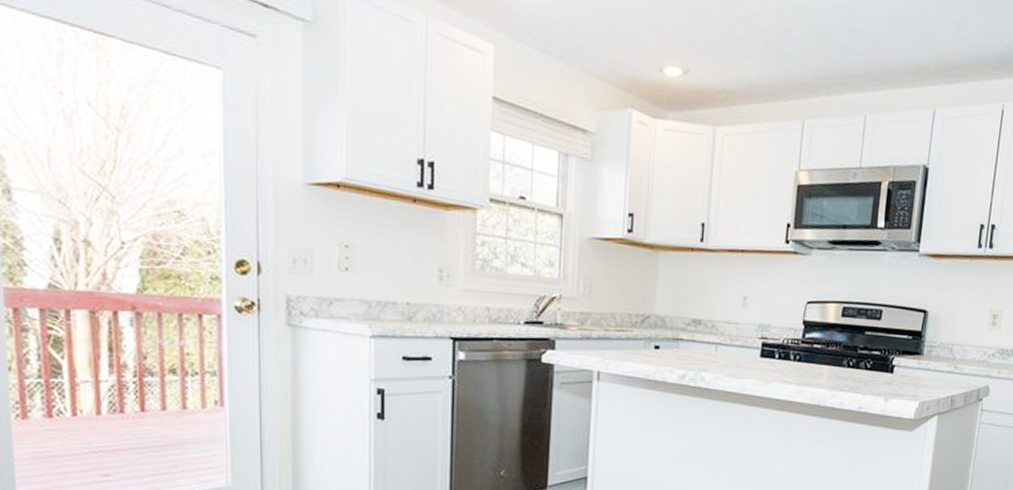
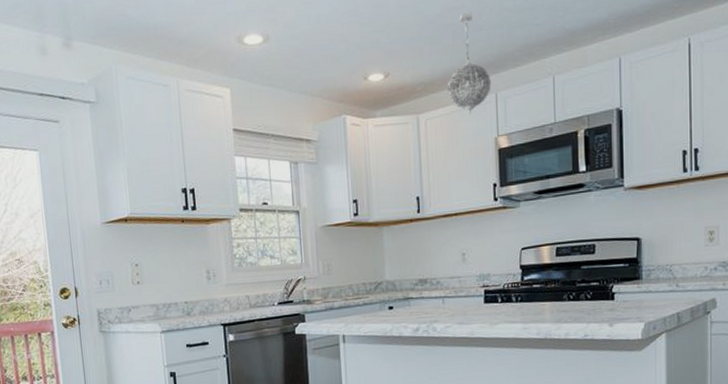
pendant light: none [750,18,800,138] -> present [447,12,492,114]

